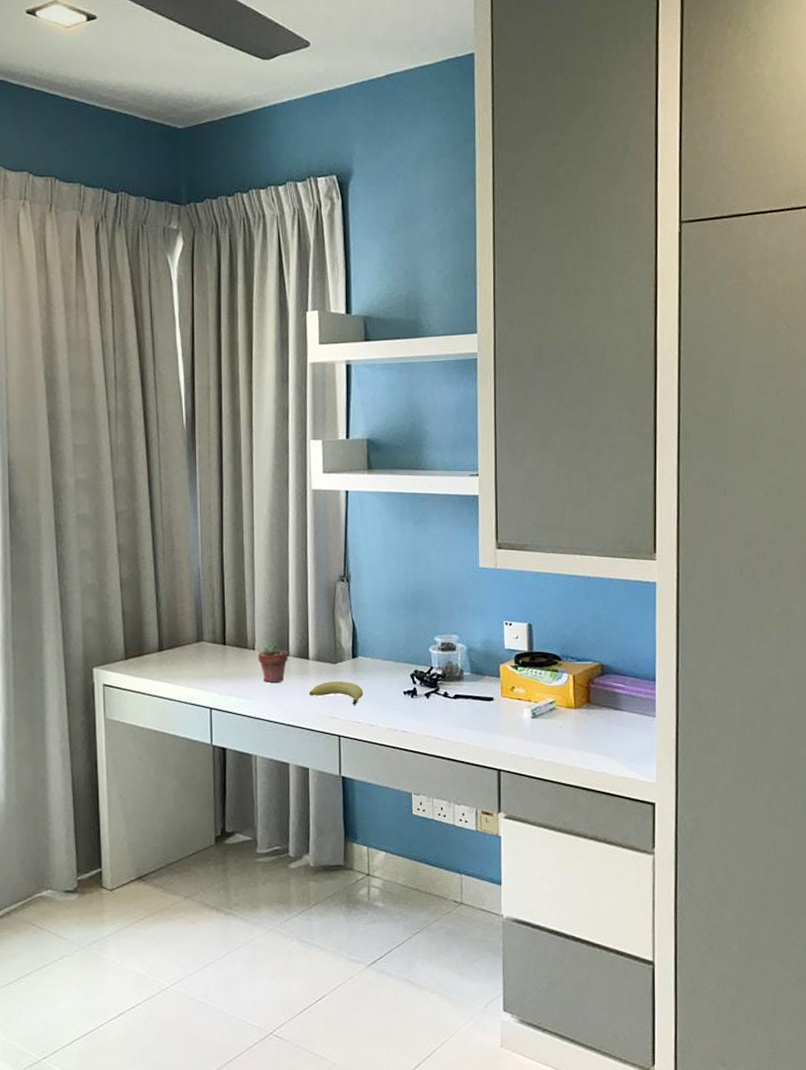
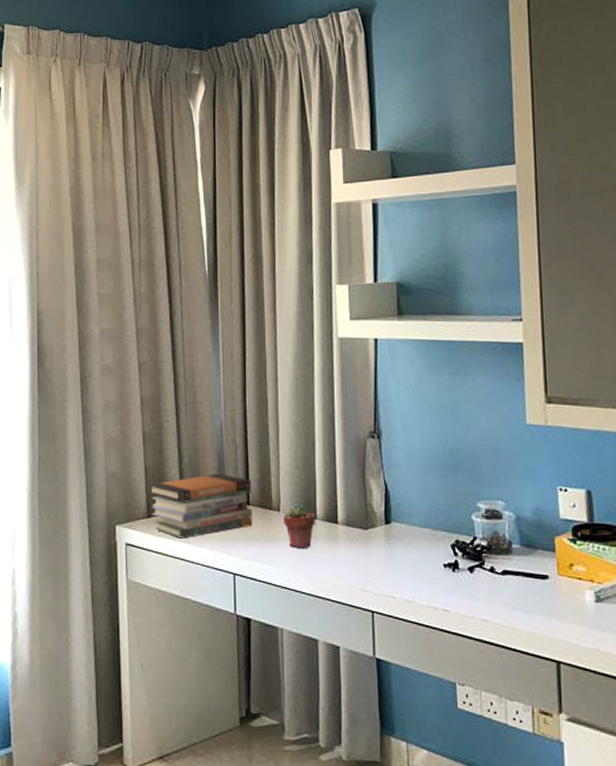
book stack: none [126,617,229,678] -> present [148,474,253,539]
fruit: present [309,681,364,705] -> none [338,549,399,577]

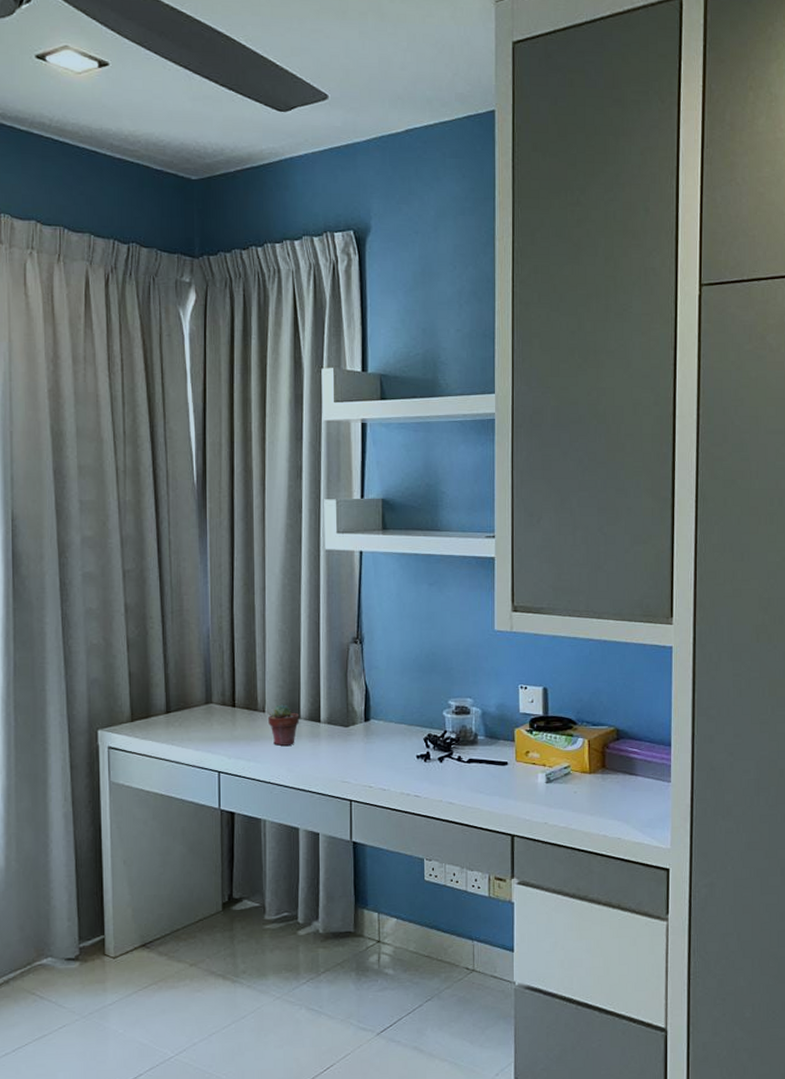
book stack: present [148,474,253,539] -> none [132,678,238,741]

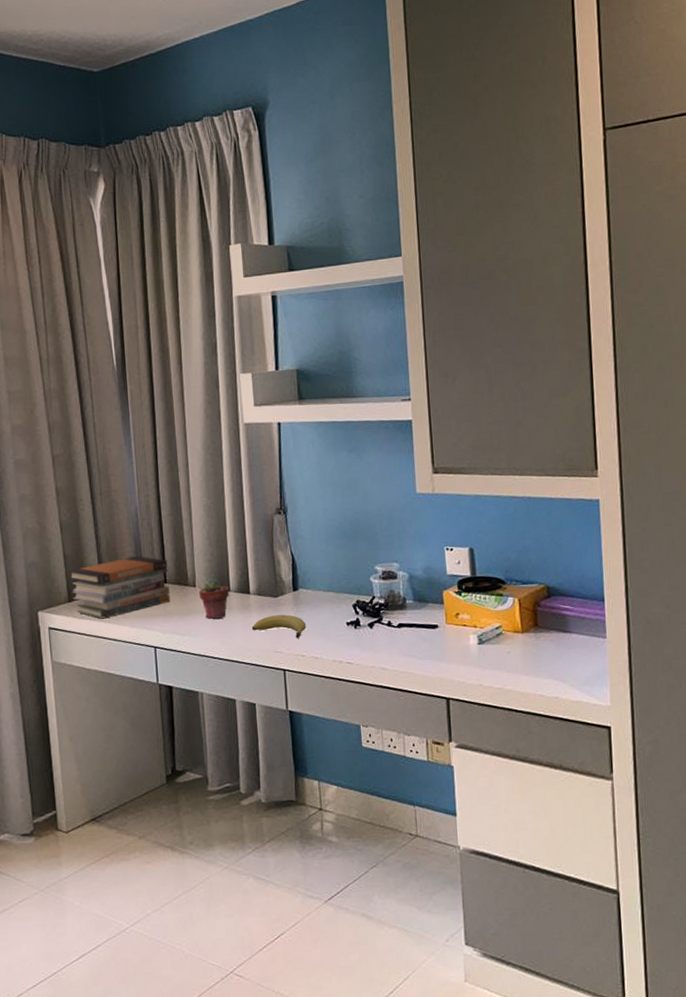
book stack: none [132,678,238,741] -> present [68,556,170,619]
fruit: none [320,745,376,769] -> present [251,614,307,638]

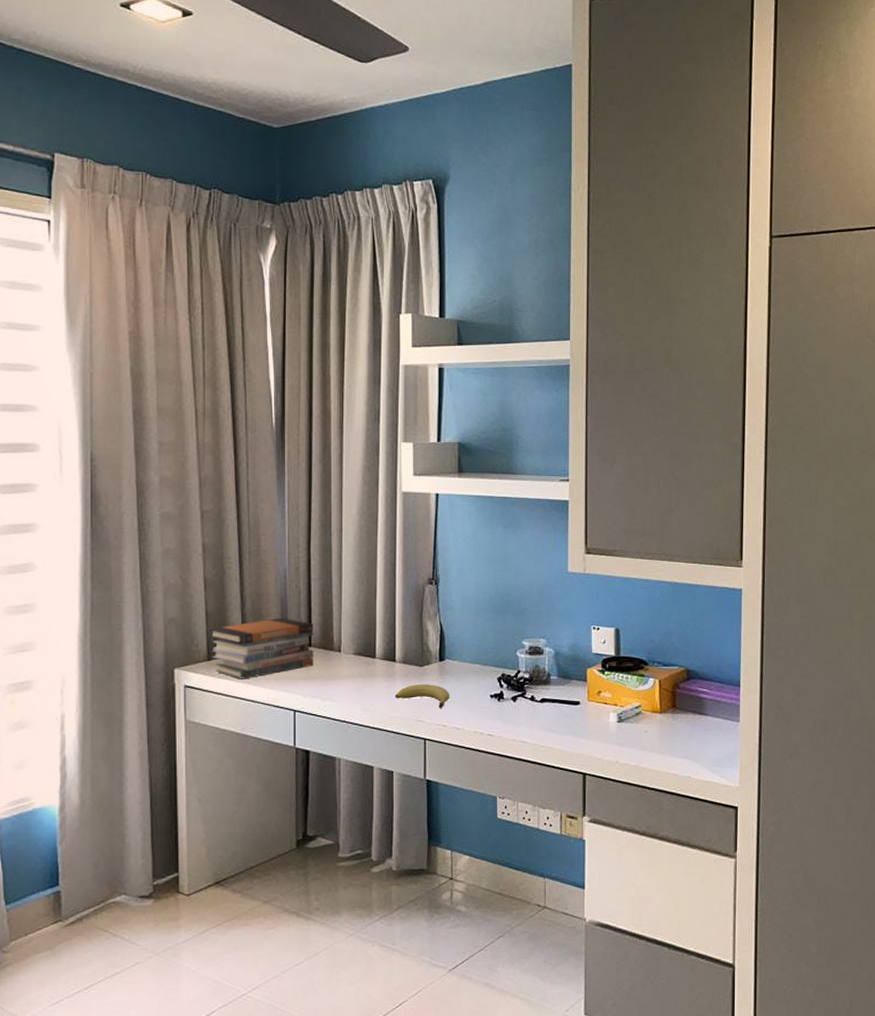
potted succulent: present [199,578,230,619] -> none [344,644,375,685]

